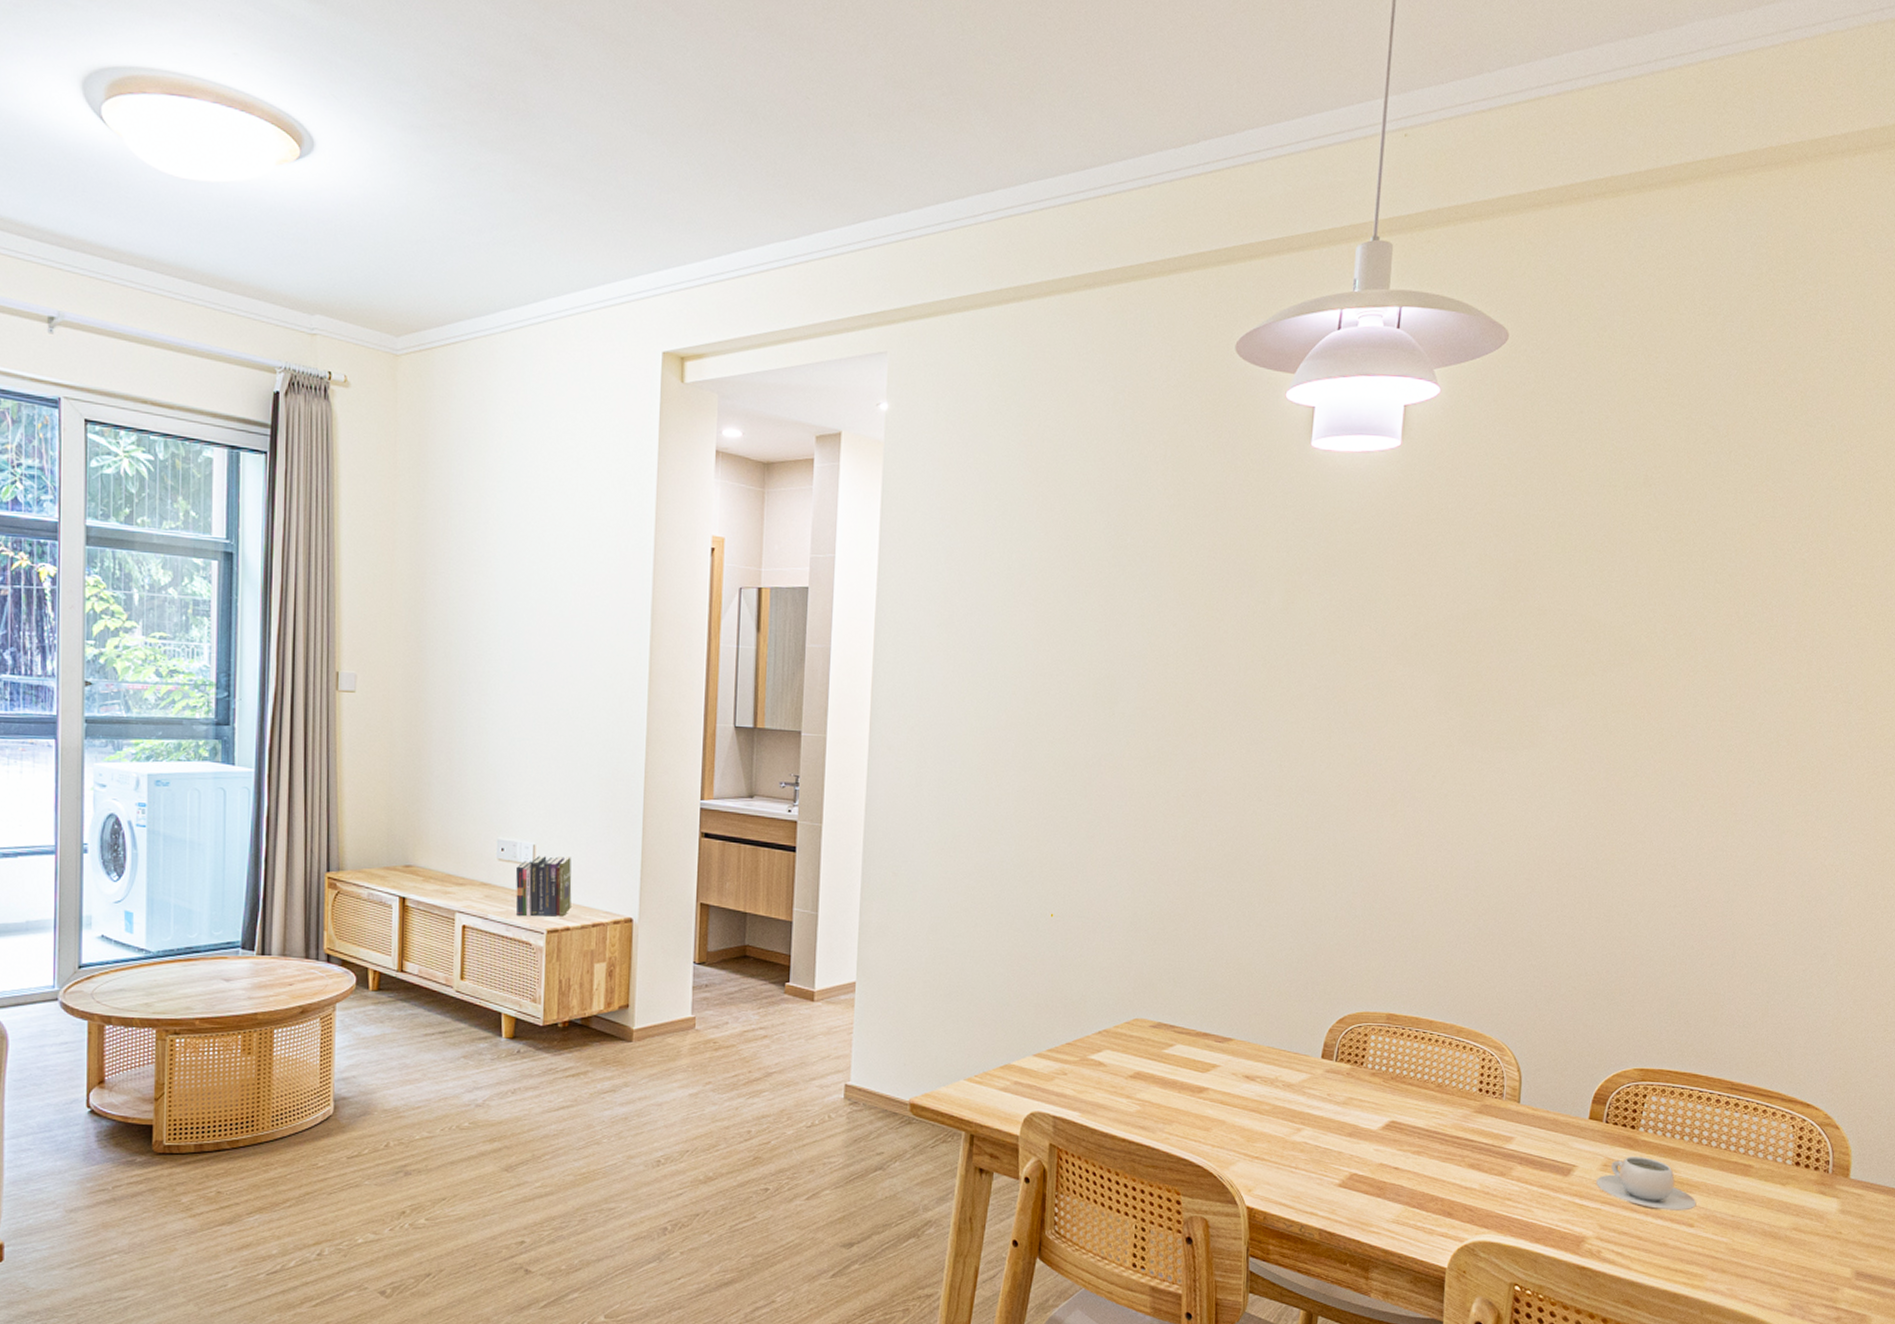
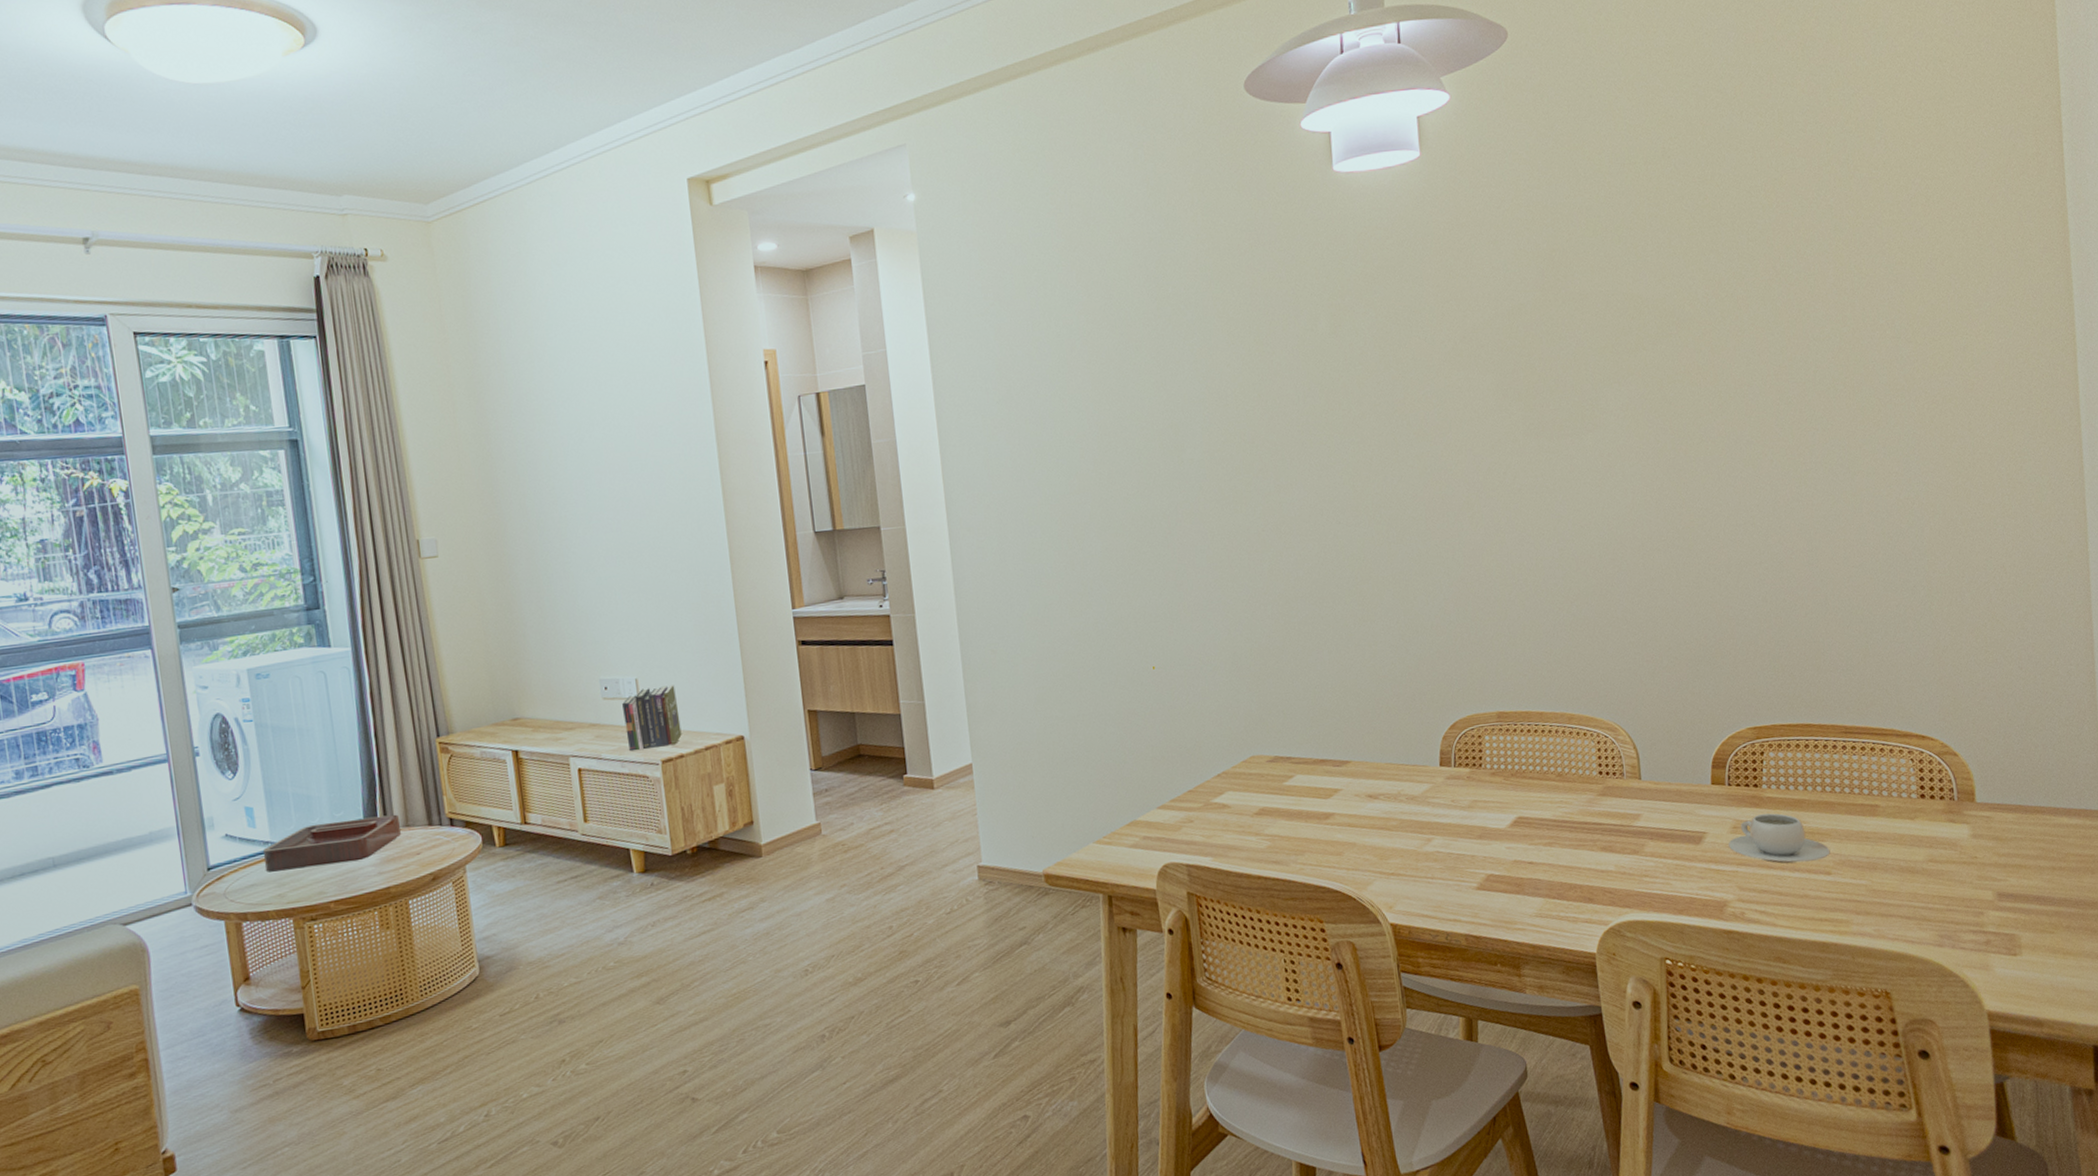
decorative tray: none [136,939,276,982] -> present [262,814,401,872]

